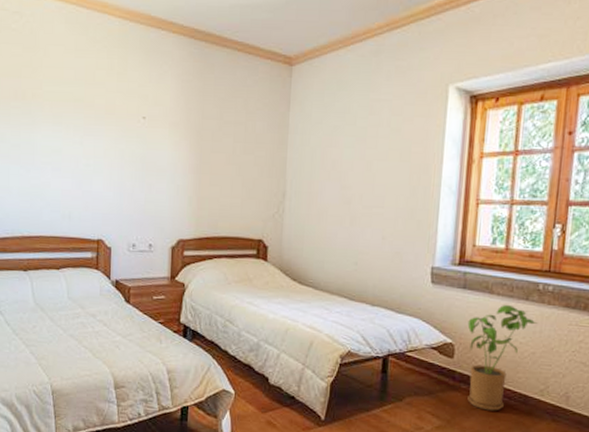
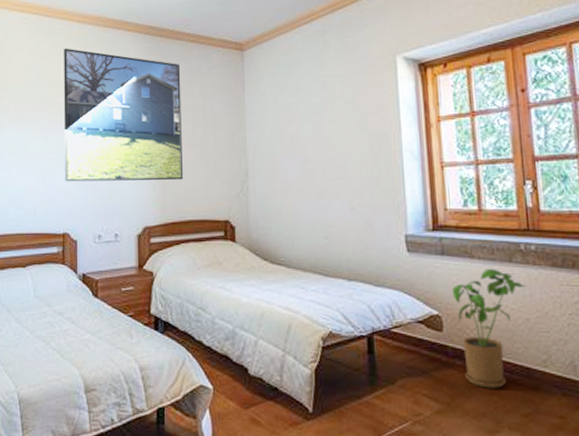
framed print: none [100,45,225,196] -> present [63,48,184,182]

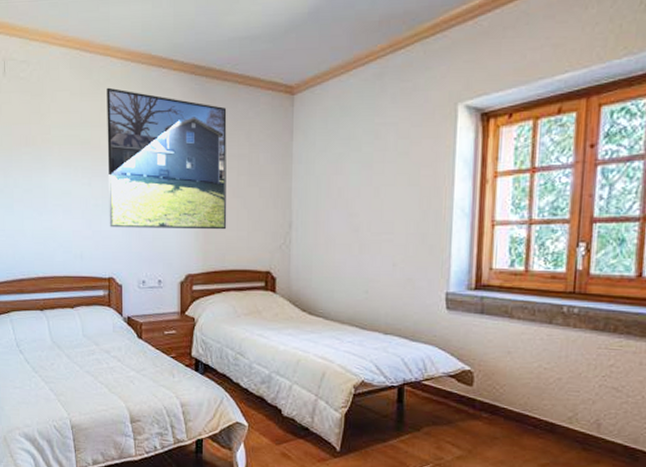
house plant: present [452,269,526,389] -> none [486,330,563,440]

